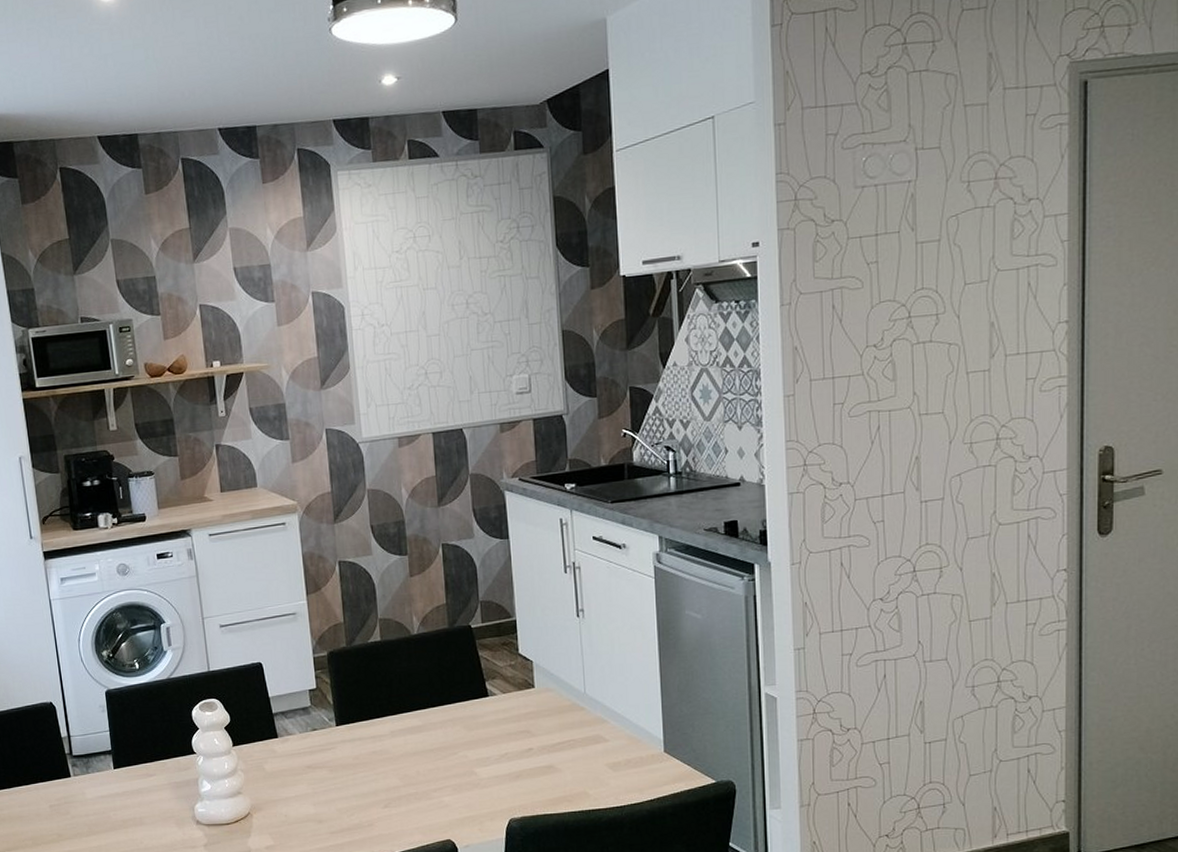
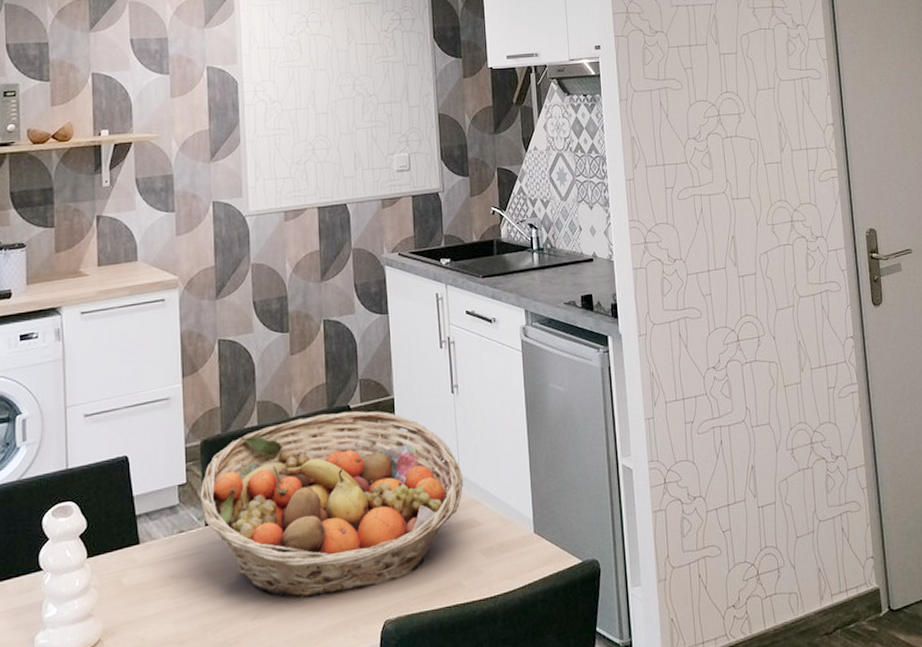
fruit basket: none [329,630,590,794] -> present [200,411,464,598]

